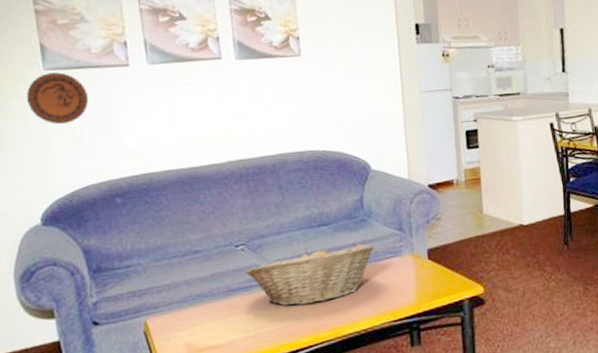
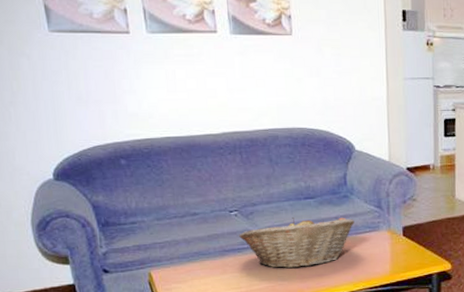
decorative plate: present [27,72,88,124] -> none [34,35,92,85]

